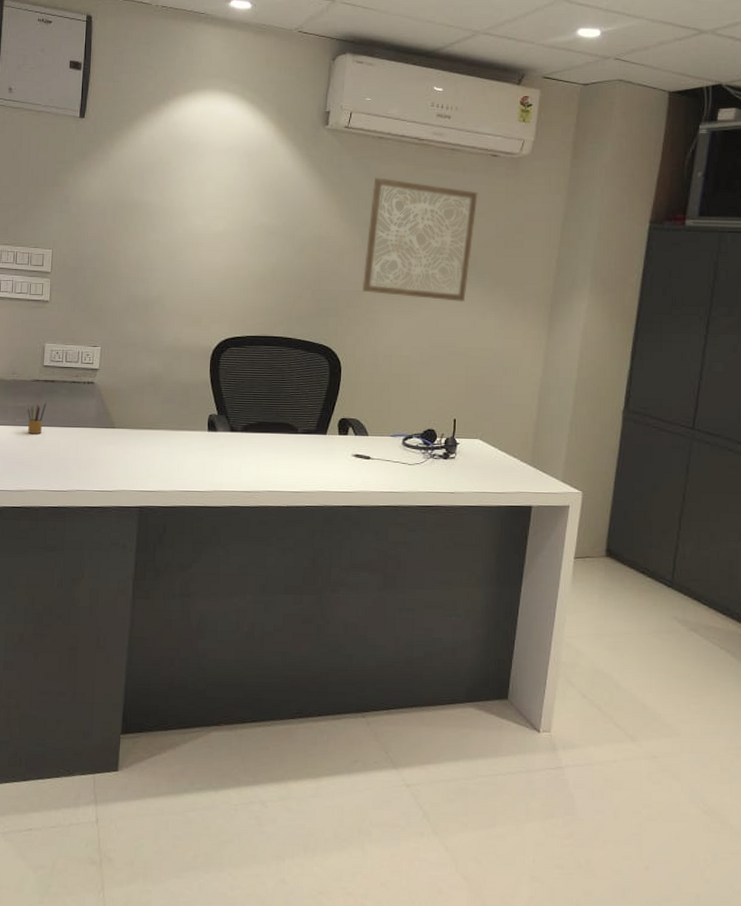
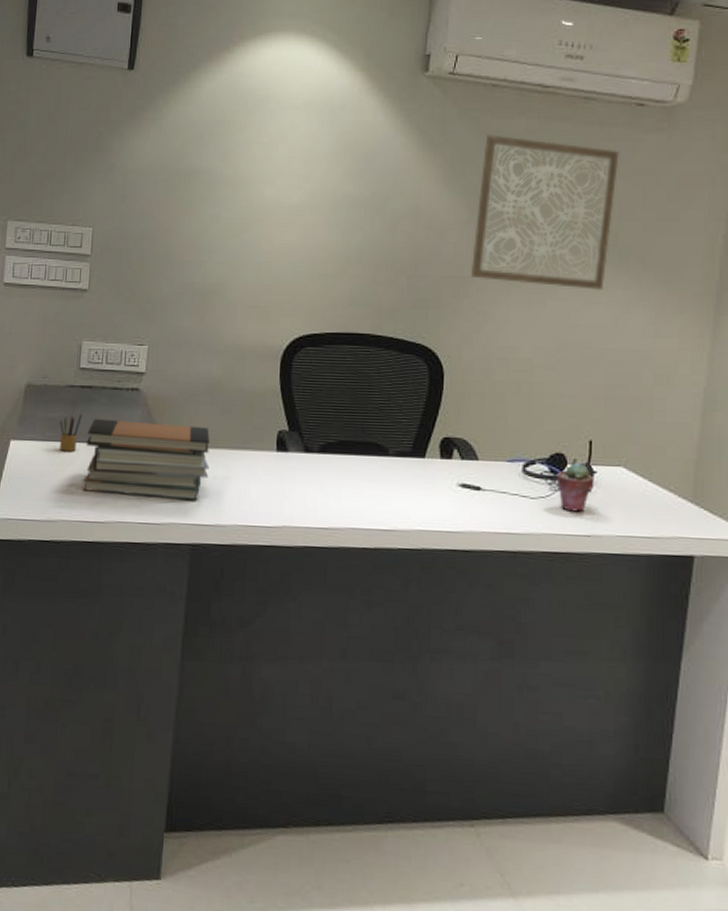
book stack: none [48,406,153,472] -> present [82,418,210,501]
potted succulent: none [428,436,458,474] -> present [556,462,594,512]

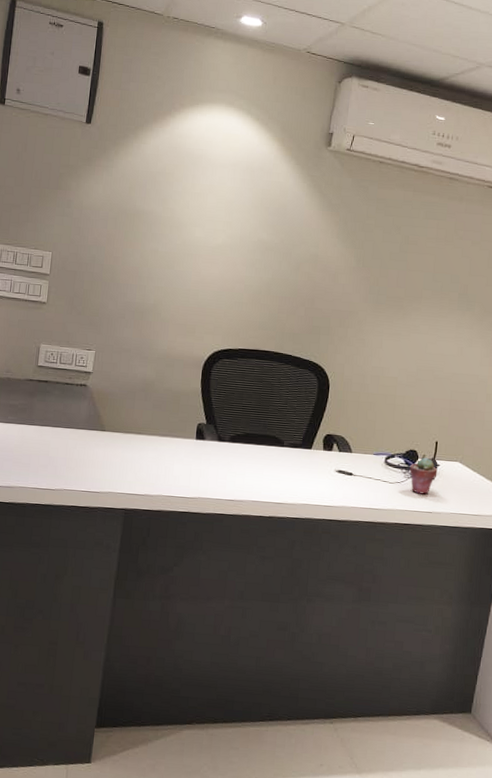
pencil box: present [59,410,82,452] -> none [19,399,39,433]
book stack: present [82,418,210,501] -> none [37,406,143,475]
wall art: present [470,134,619,291] -> none [354,201,473,329]

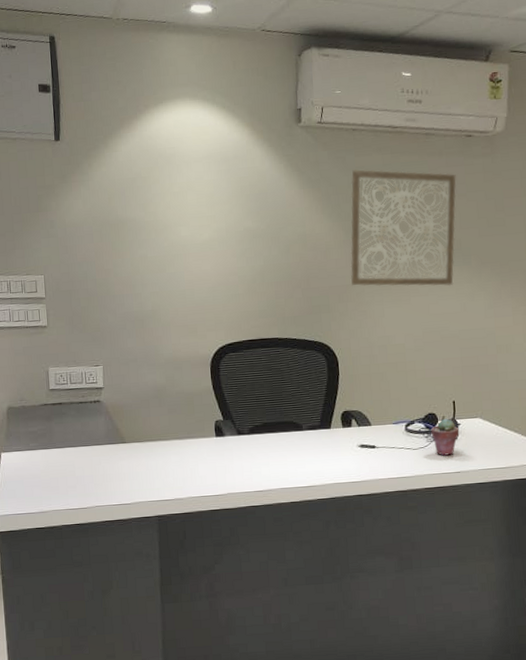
wall art: none [354,201,473,329] -> present [350,170,457,286]

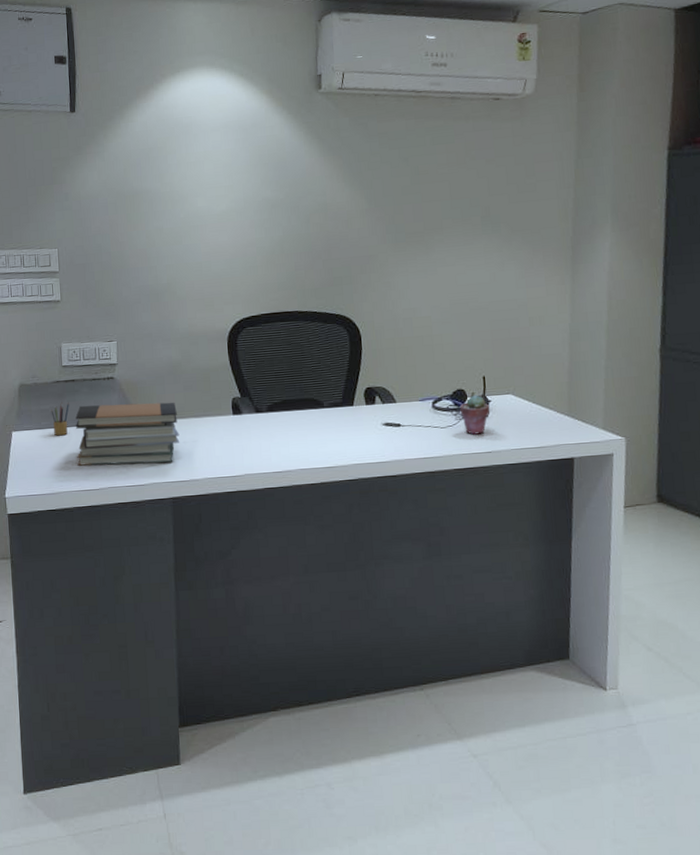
pencil box: none [39,423,57,457] -> present [50,401,69,436]
book stack: none [63,424,165,486] -> present [75,402,180,466]
wall art: present [350,170,457,286] -> none [373,136,484,256]

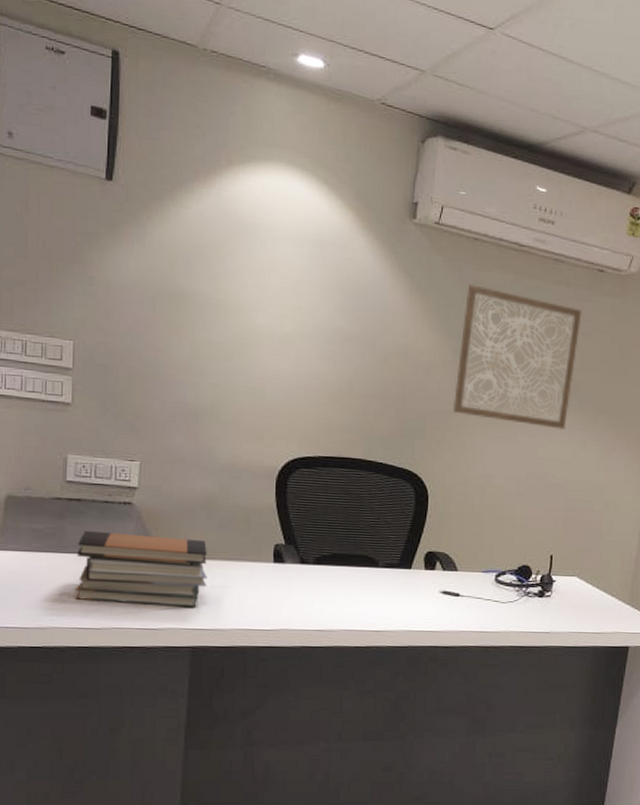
pencil box: present [50,401,69,436] -> none [46,522,71,563]
wall art: none [373,136,484,256] -> present [452,284,582,430]
potted succulent: present [459,395,490,435] -> none [523,573,554,613]

